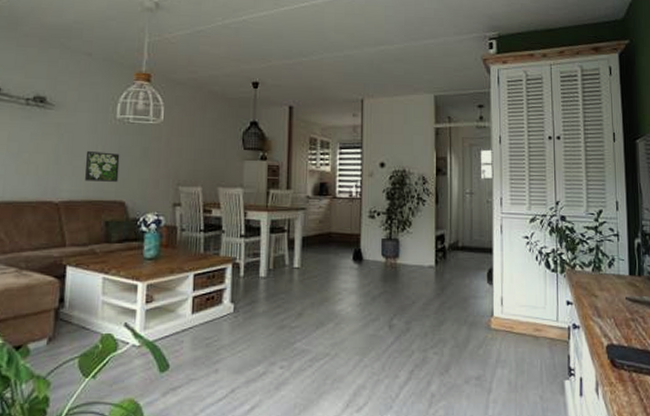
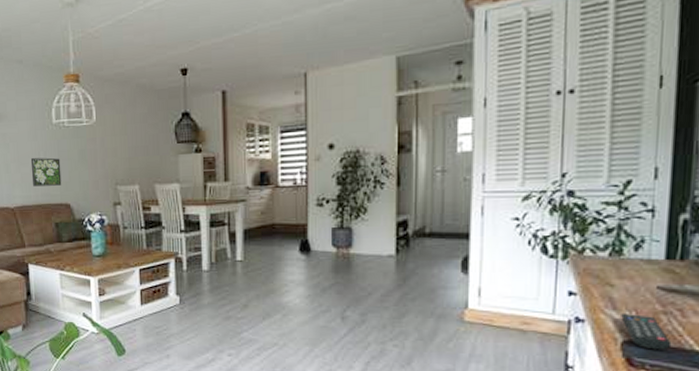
remote control: none [604,320,640,352] -> present [621,312,672,350]

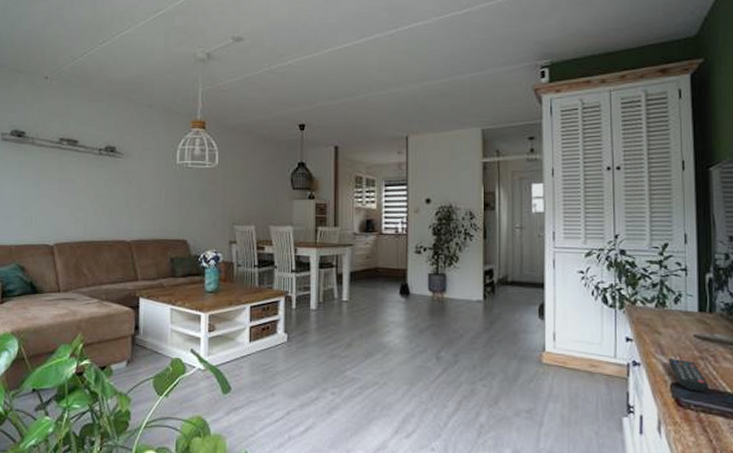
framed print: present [30,157,62,187] -> none [151,195,181,222]

